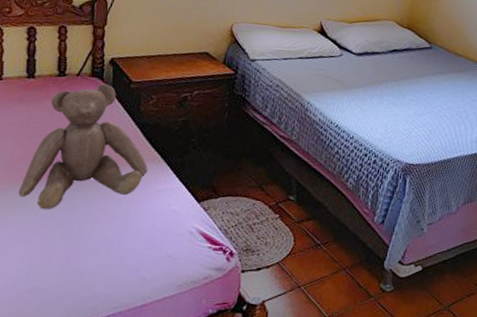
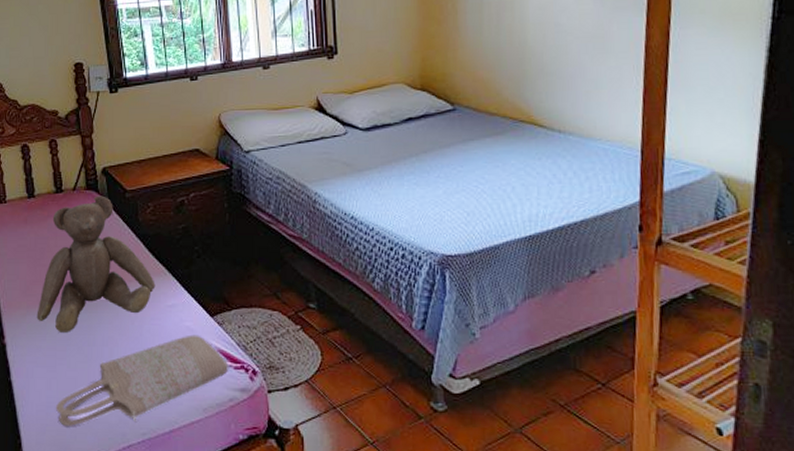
shopping bag: none [25,217,209,299] -> present [56,334,229,426]

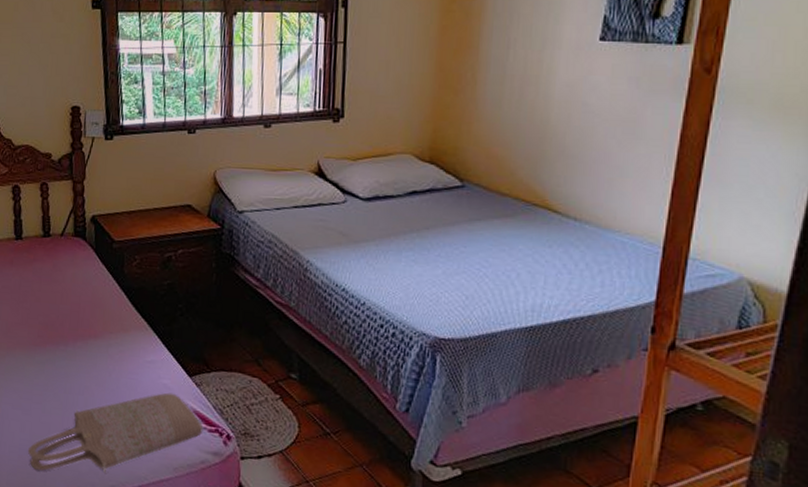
teddy bear: present [36,195,156,332] -> none [15,243,136,378]

